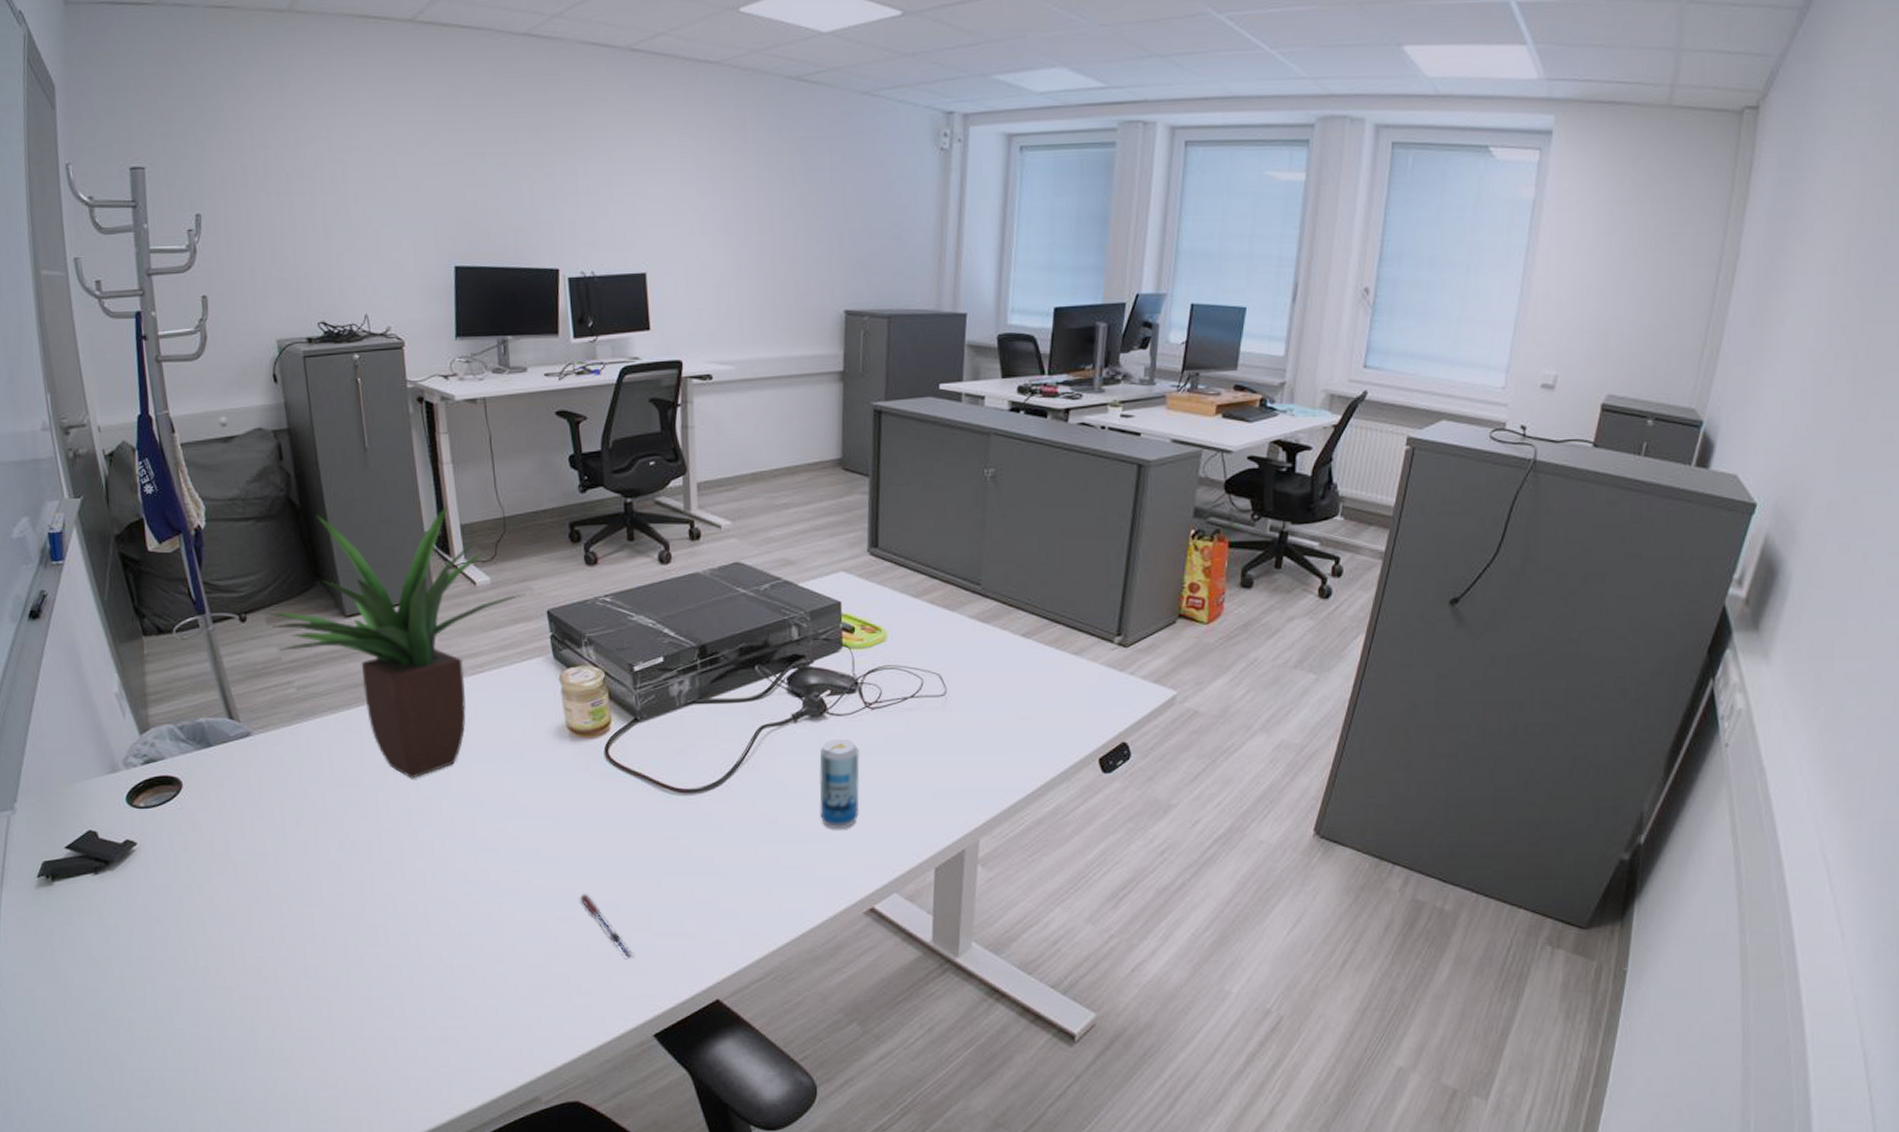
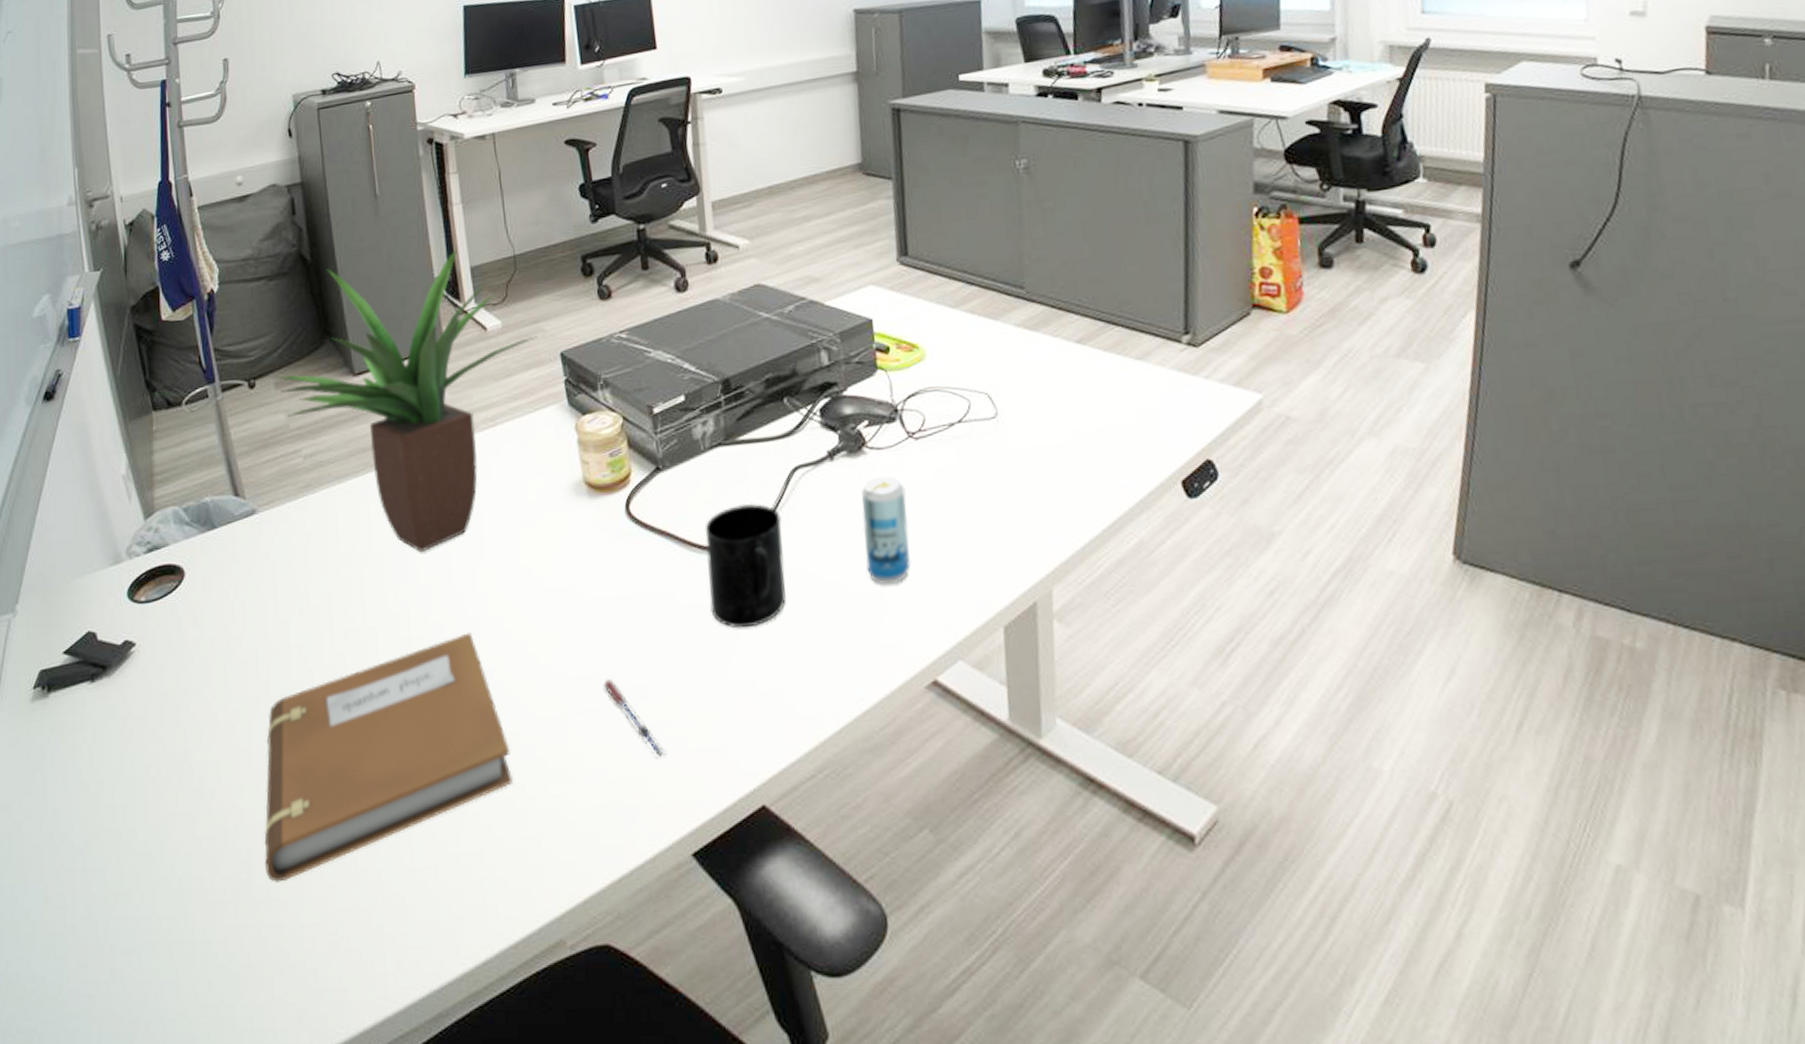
notebook: none [267,849,496,1045] -> present [264,632,513,882]
mug: none [677,754,748,858] -> present [705,503,786,629]

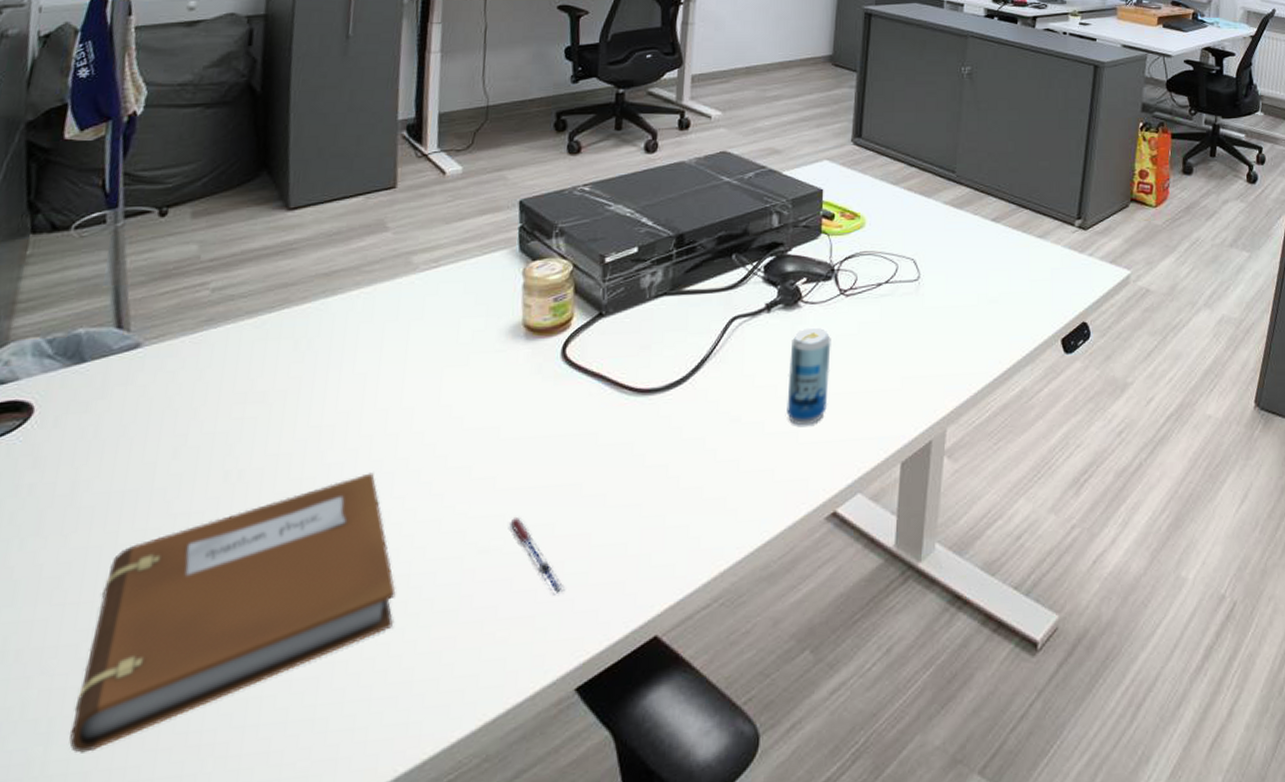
potted plant: present [276,249,538,553] -> none [195,95,499,391]
mug: present [705,503,786,629] -> none [632,348,714,466]

